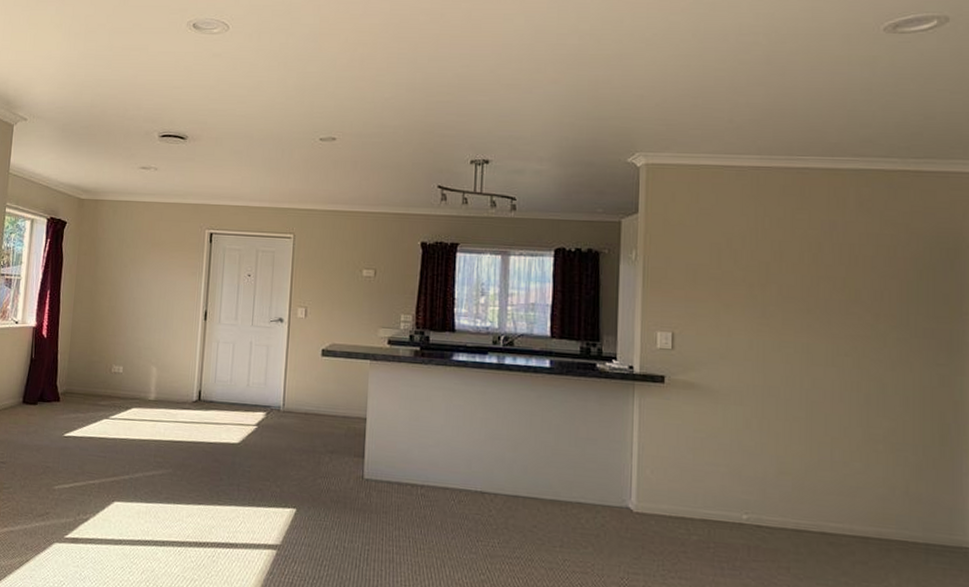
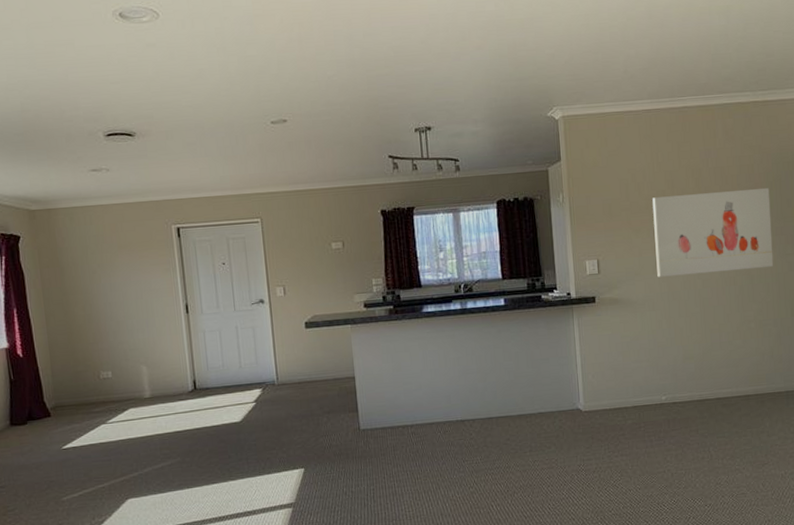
wall art: none [750,269,918,378] -> present [652,187,774,277]

